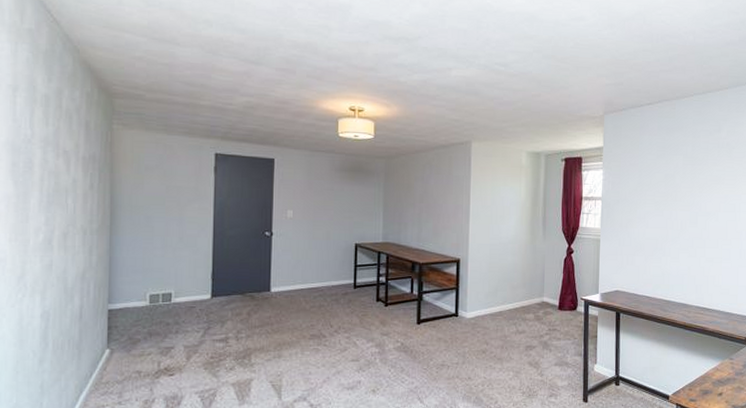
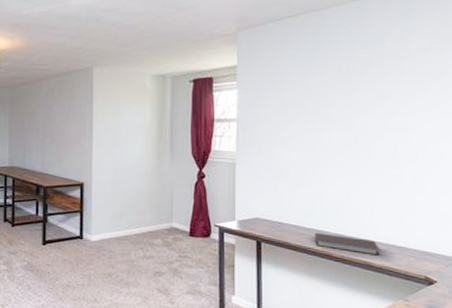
notebook: none [663,303,713,321] -> present [315,233,380,256]

